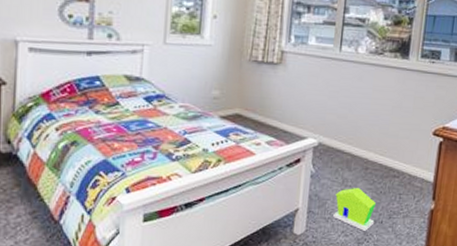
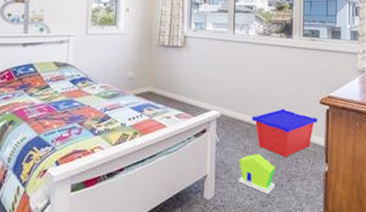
storage bin: none [354,138,428,193] -> present [252,108,317,158]

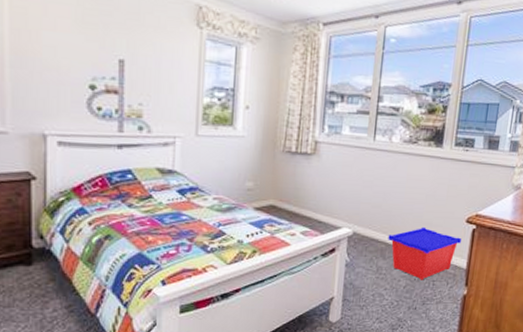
toy house: present [238,154,276,194] -> none [368,276,410,317]

